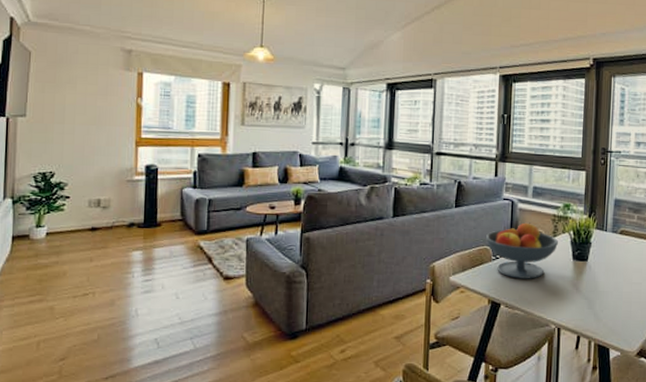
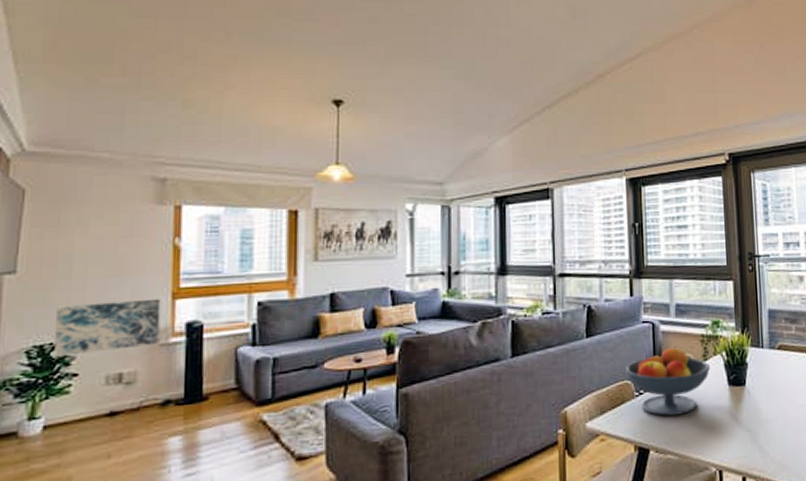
wall art: none [53,144,128,183] -> present [54,298,161,357]

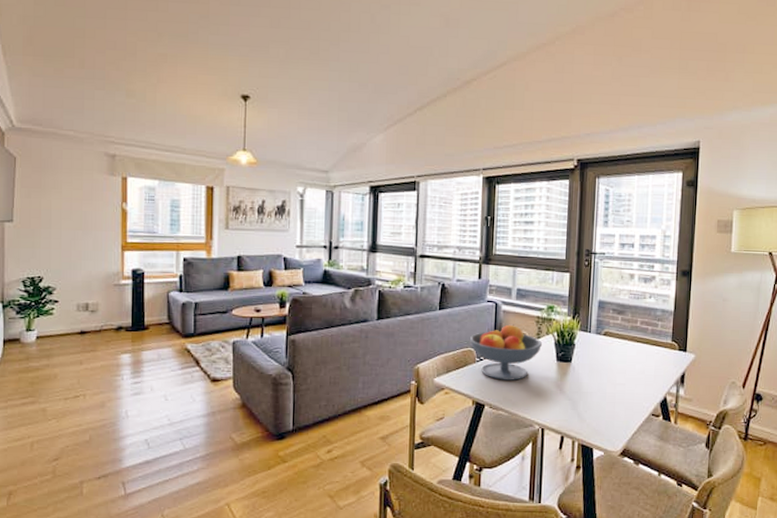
wall art: present [54,298,161,357] -> none [41,249,114,287]

